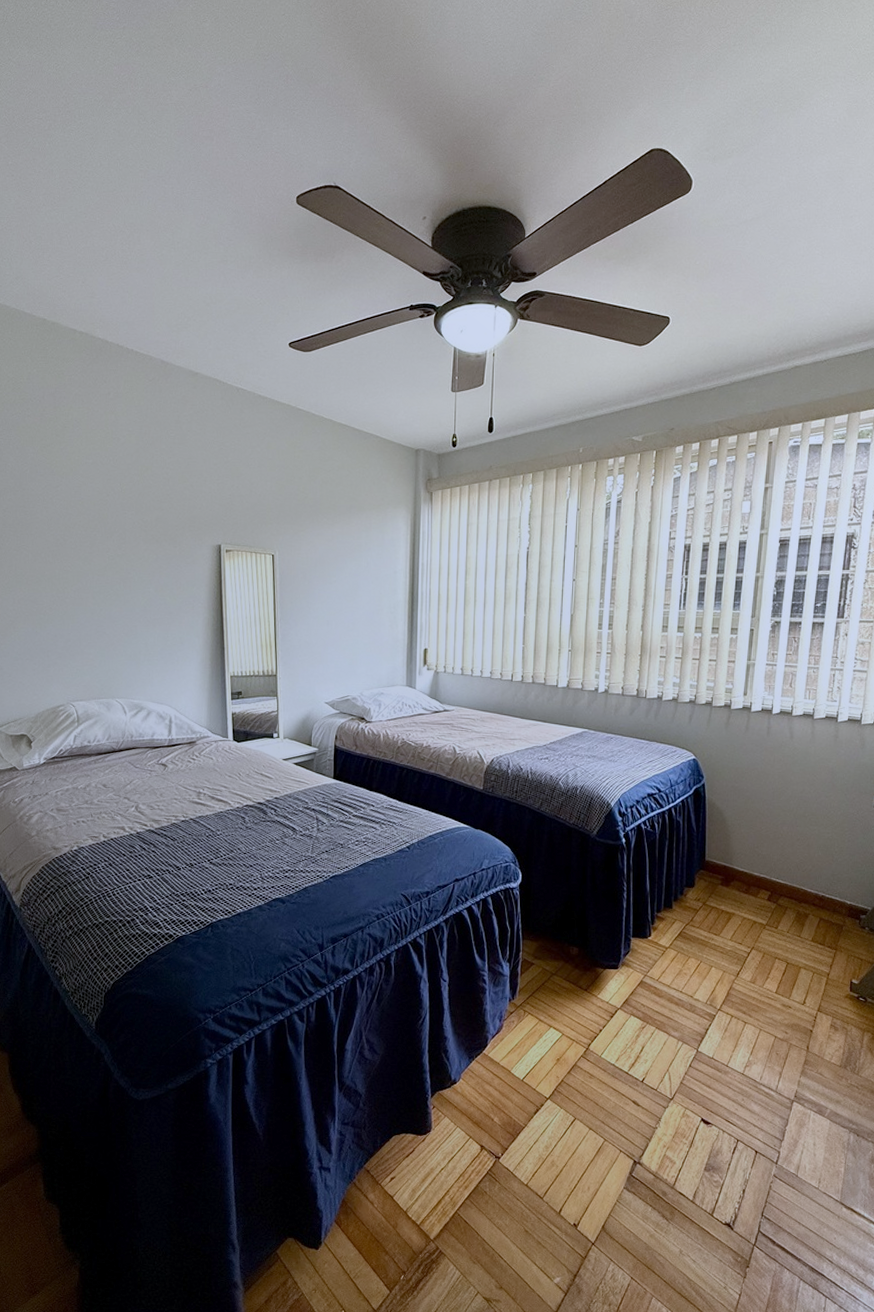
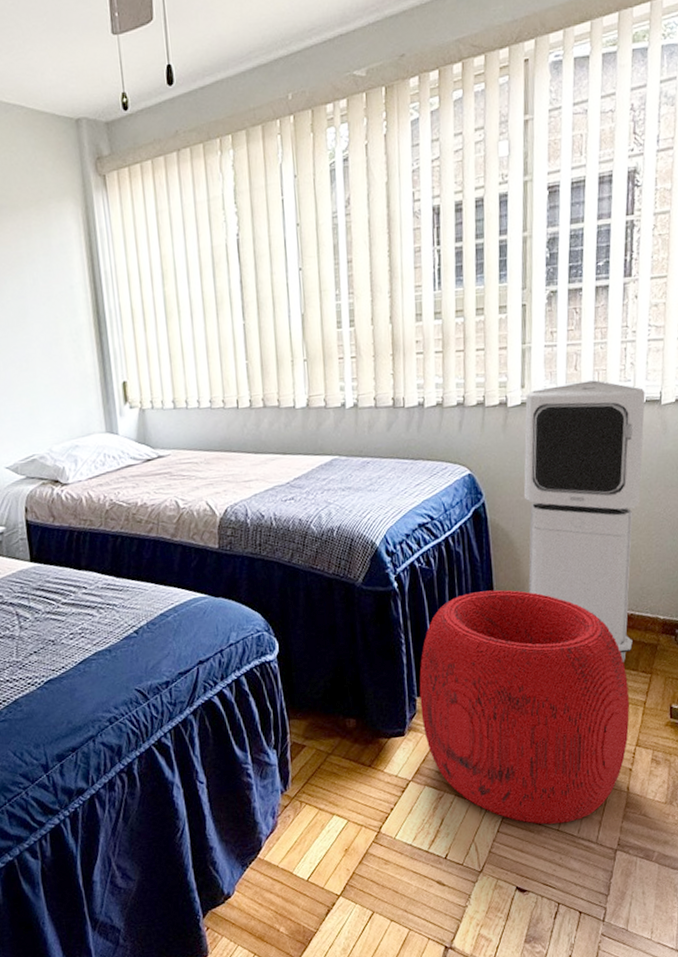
pouf: none [634,857,815,1069] -> present [419,590,630,825]
air purifier: none [736,697,848,936] -> present [523,380,646,663]

